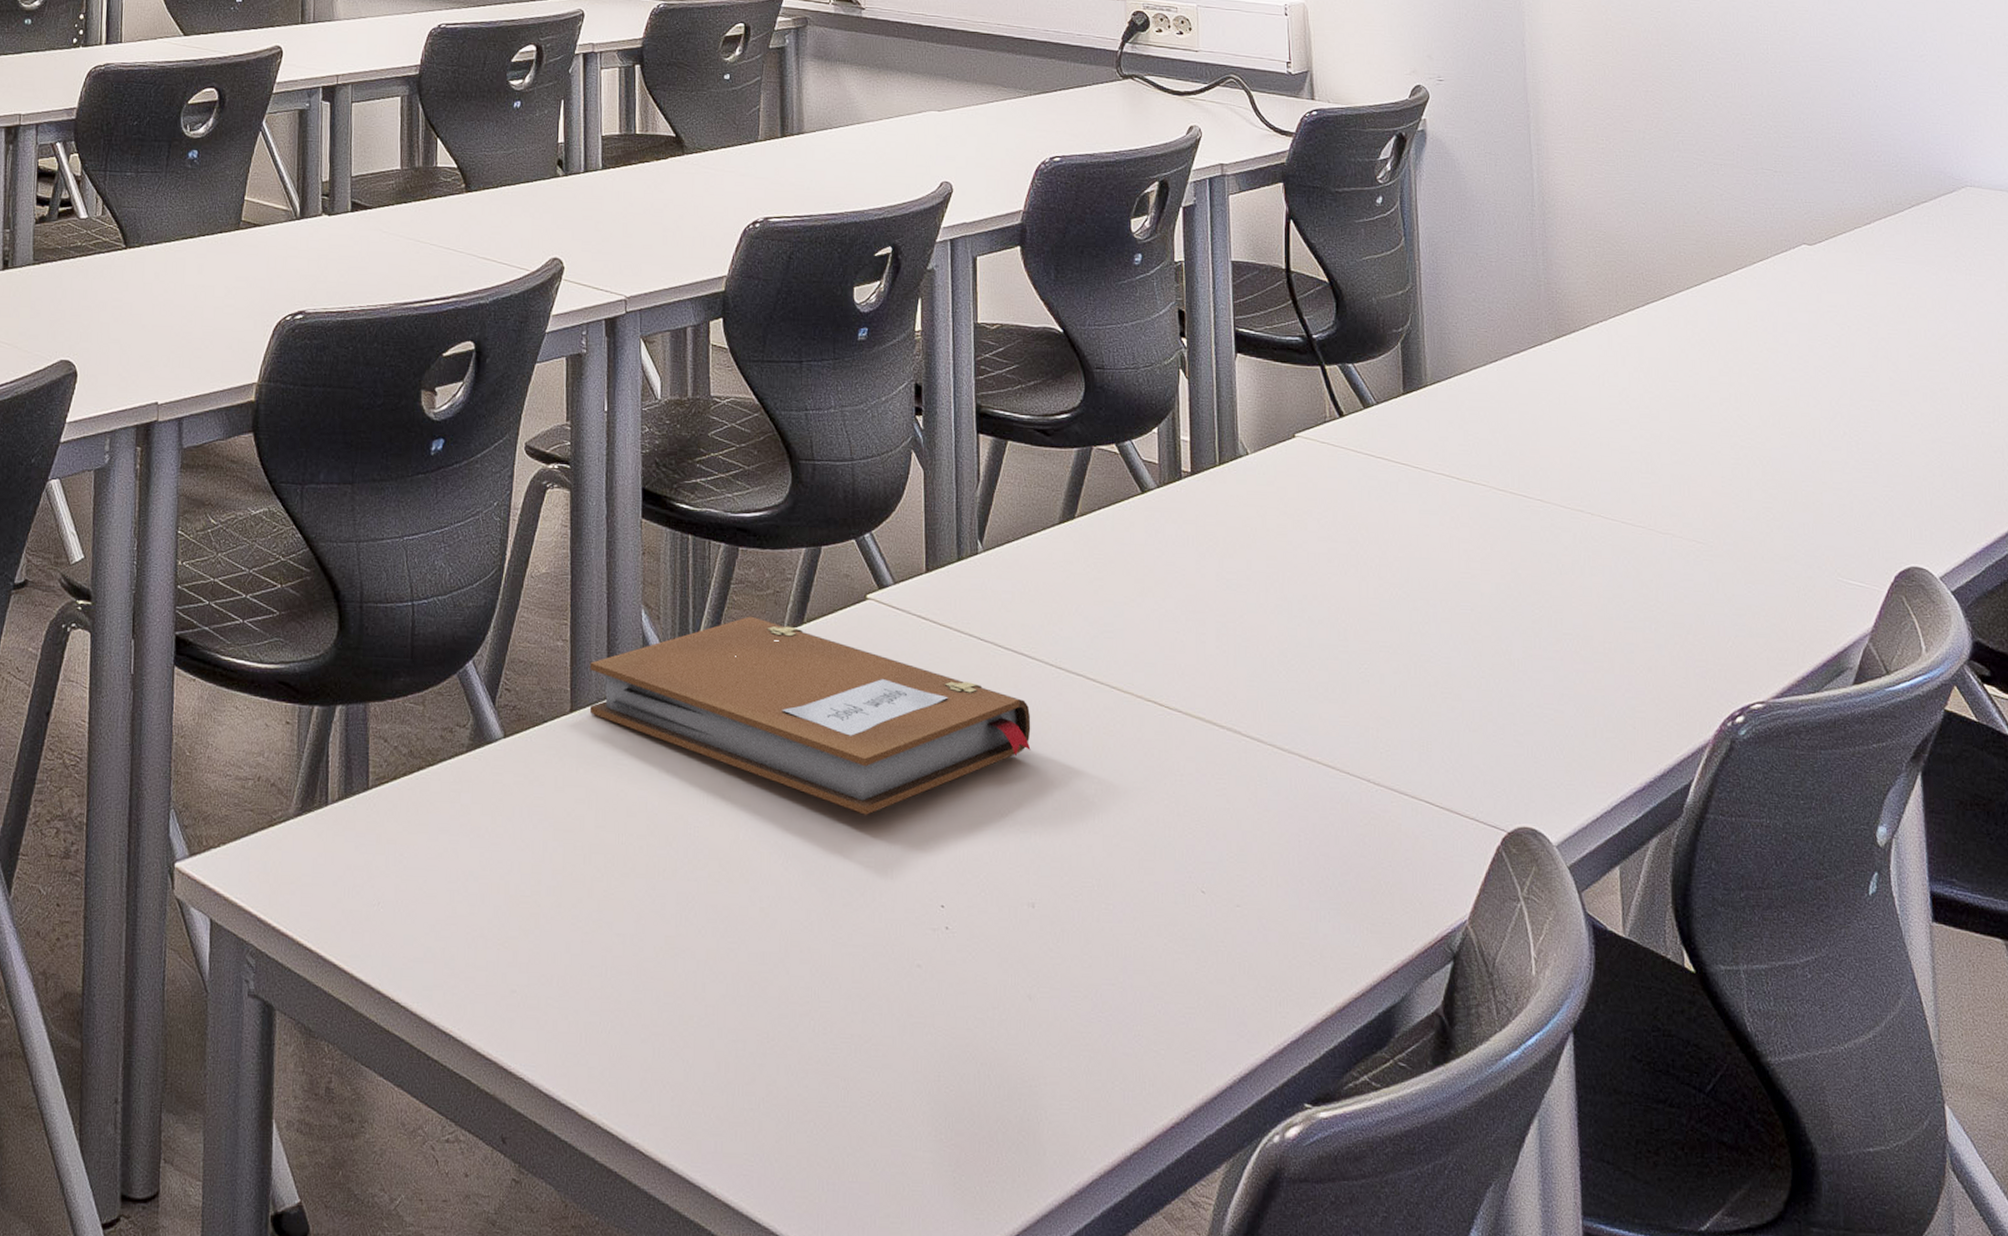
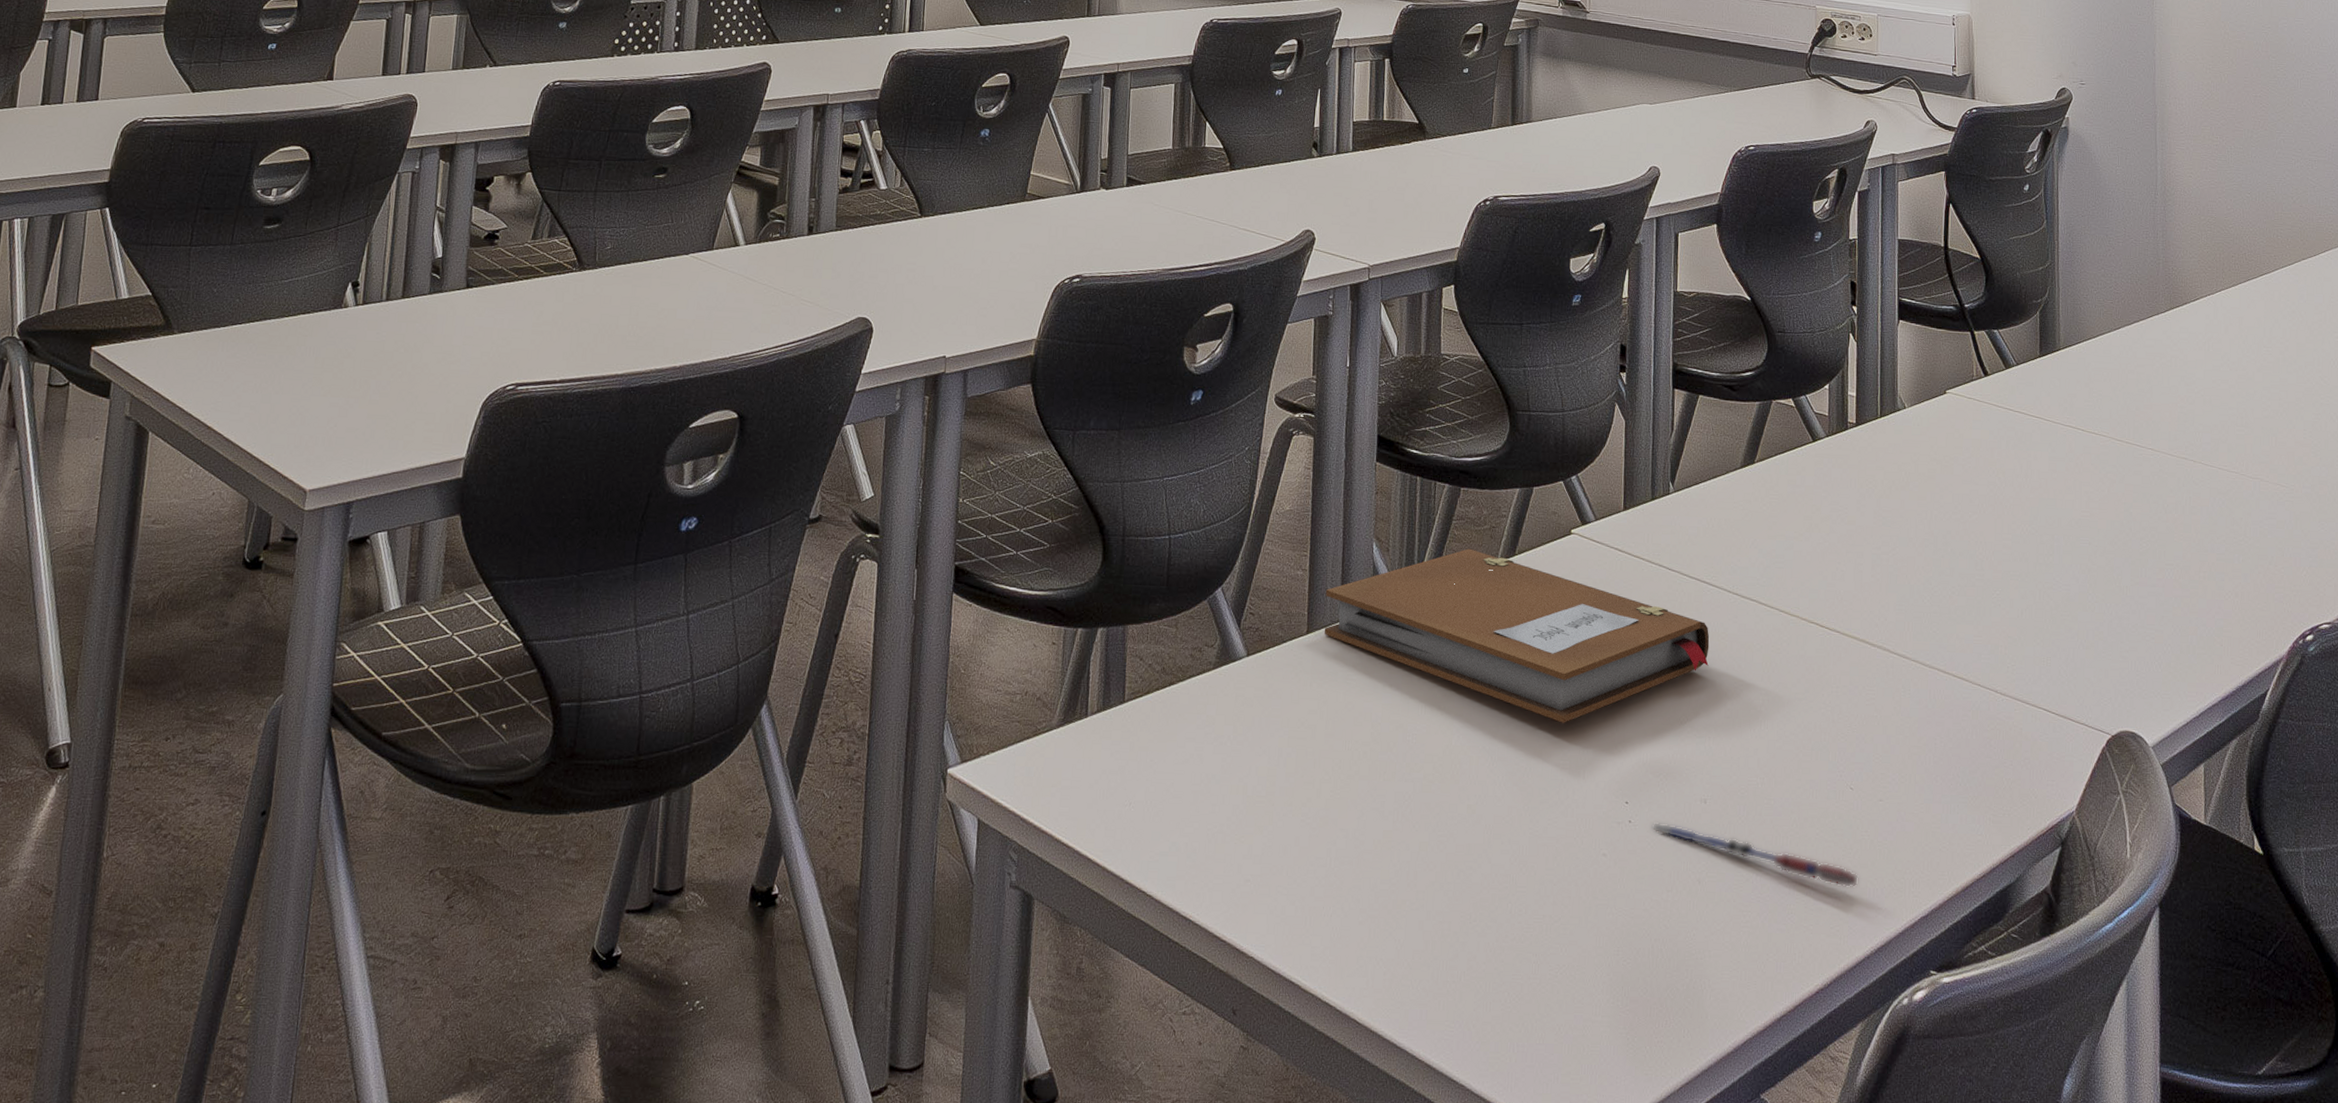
pen: none [972,928,1216,1007] -> present [1651,821,1859,888]

